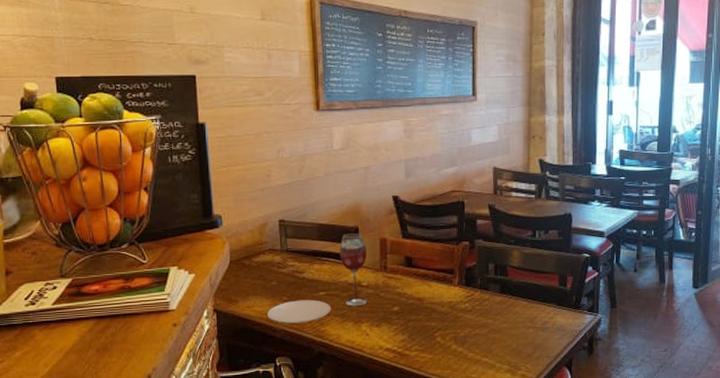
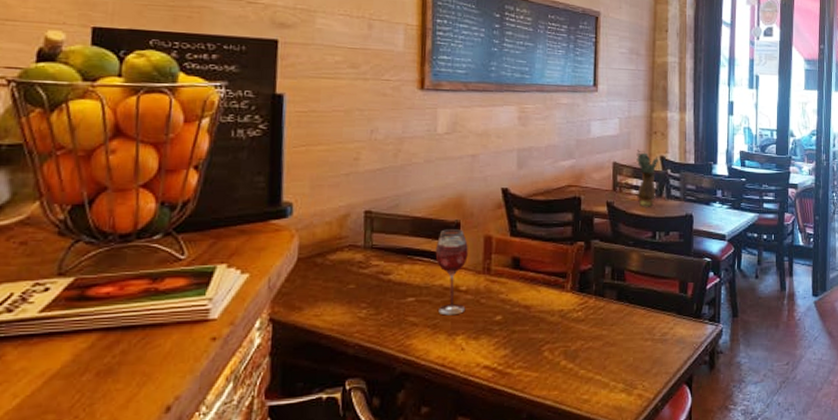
plate: present [267,300,331,324] -> none [340,307,421,337]
vase: none [516,154,537,208] -> present [636,150,658,207]

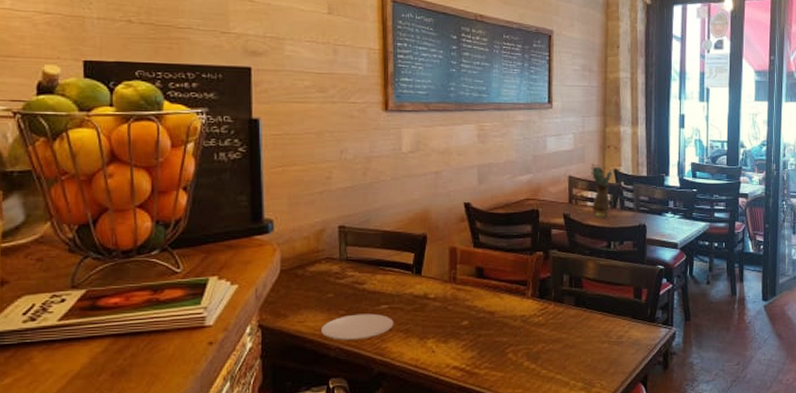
plate: none [340,307,421,337] -> present [321,313,394,341]
wineglass: present [435,229,468,316] -> none [405,242,435,321]

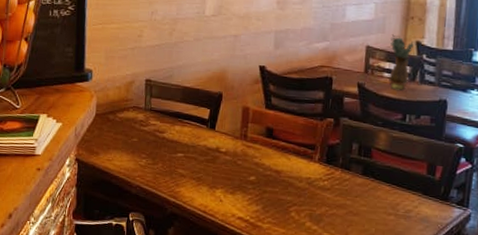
plate: present [321,313,394,341] -> none [126,158,188,182]

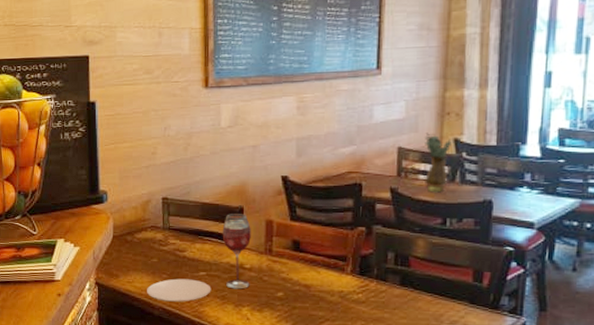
plate: none [126,158,188,182] -> present [147,278,211,302]
wineglass: none [201,99,229,172] -> present [222,214,251,289]

